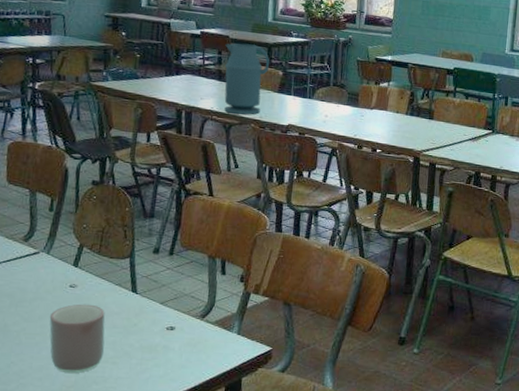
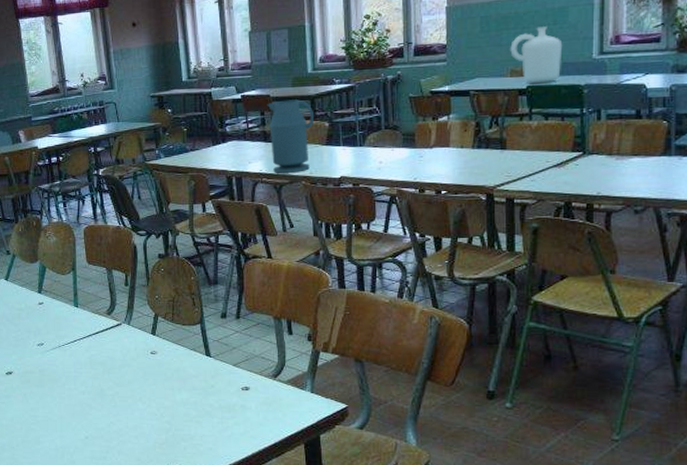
mug: present [49,304,106,373] -> none [137,368,188,431]
water jug: none [443,19,484,68] -> present [510,26,563,84]

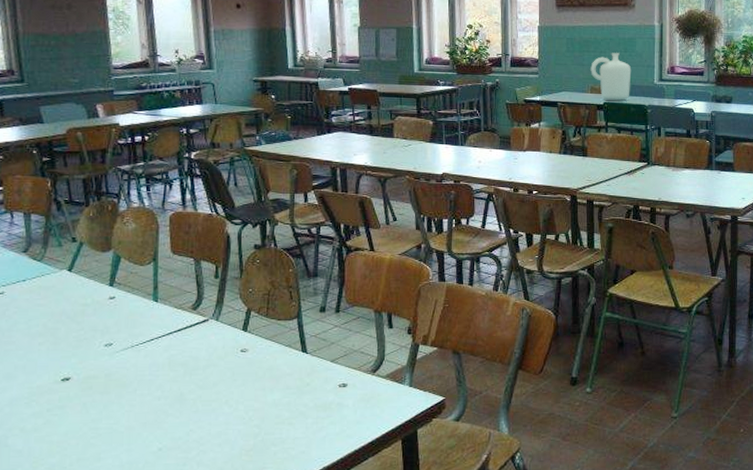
water jug: present [267,99,315,173] -> none [374,96,420,167]

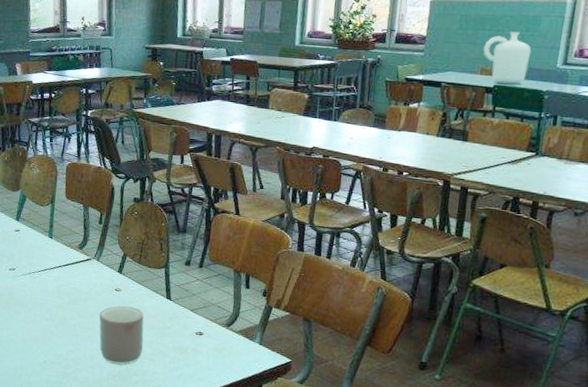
mug: none [223,367,280,436] -> present [99,305,144,365]

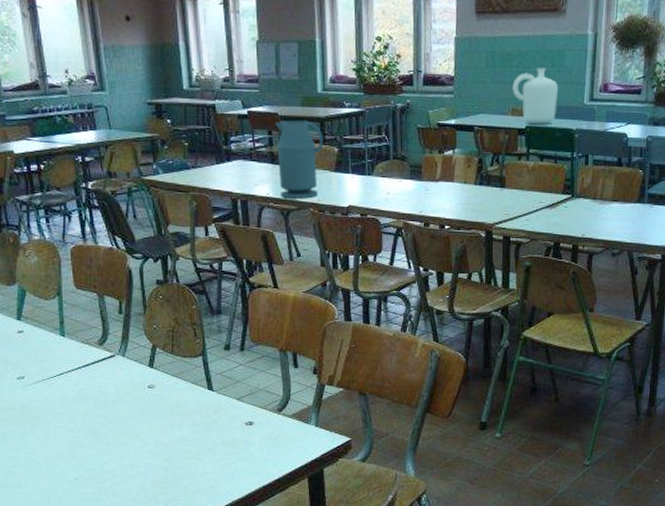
mug: present [99,305,144,365] -> none [133,403,189,469]
water jug: none [251,68,297,138] -> present [275,120,324,199]

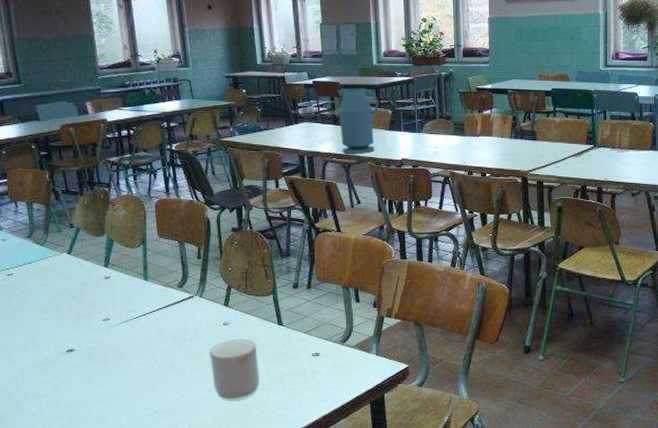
mug: none [133,403,189,469] -> present [209,339,260,401]
water jug: present [512,68,559,125] -> none [539,41,578,88]

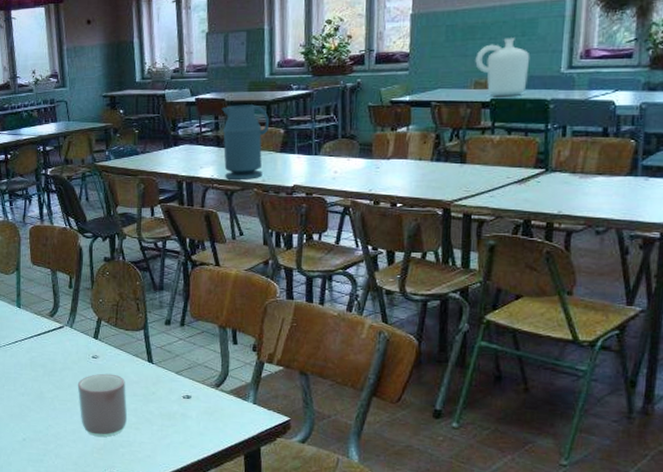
water jug: none [539,41,578,88] -> present [475,38,530,97]

